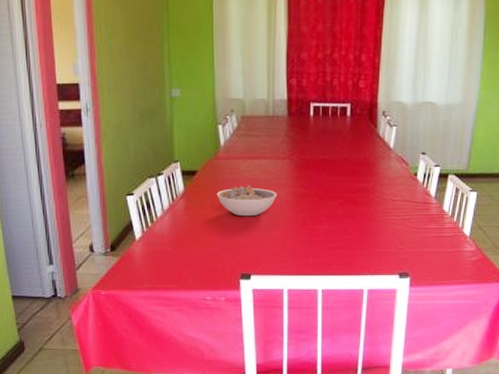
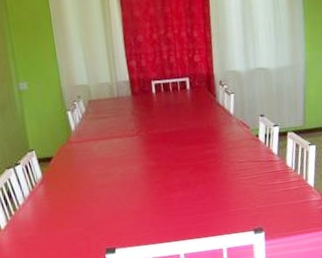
bowl: present [216,185,277,217] -> none [73,164,131,195]

